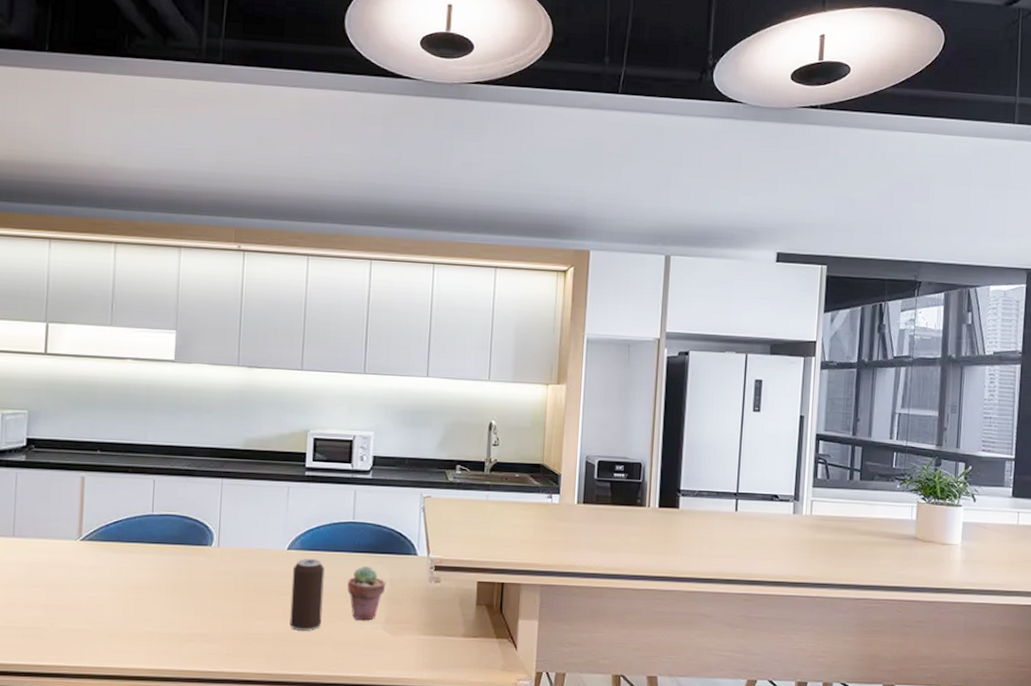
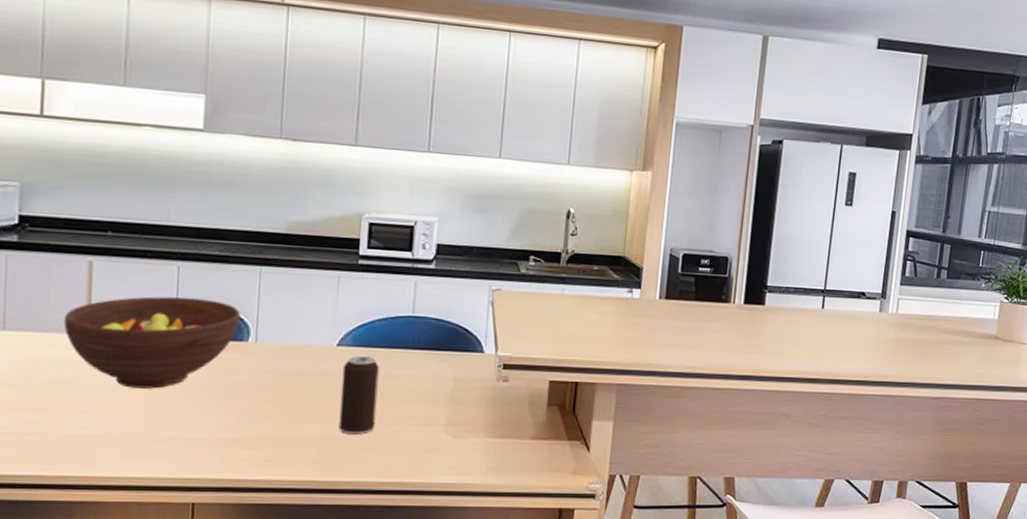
fruit bowl: none [61,506,205,589] -> present [63,296,240,389]
potted succulent: present [347,565,386,621] -> none [405,363,449,423]

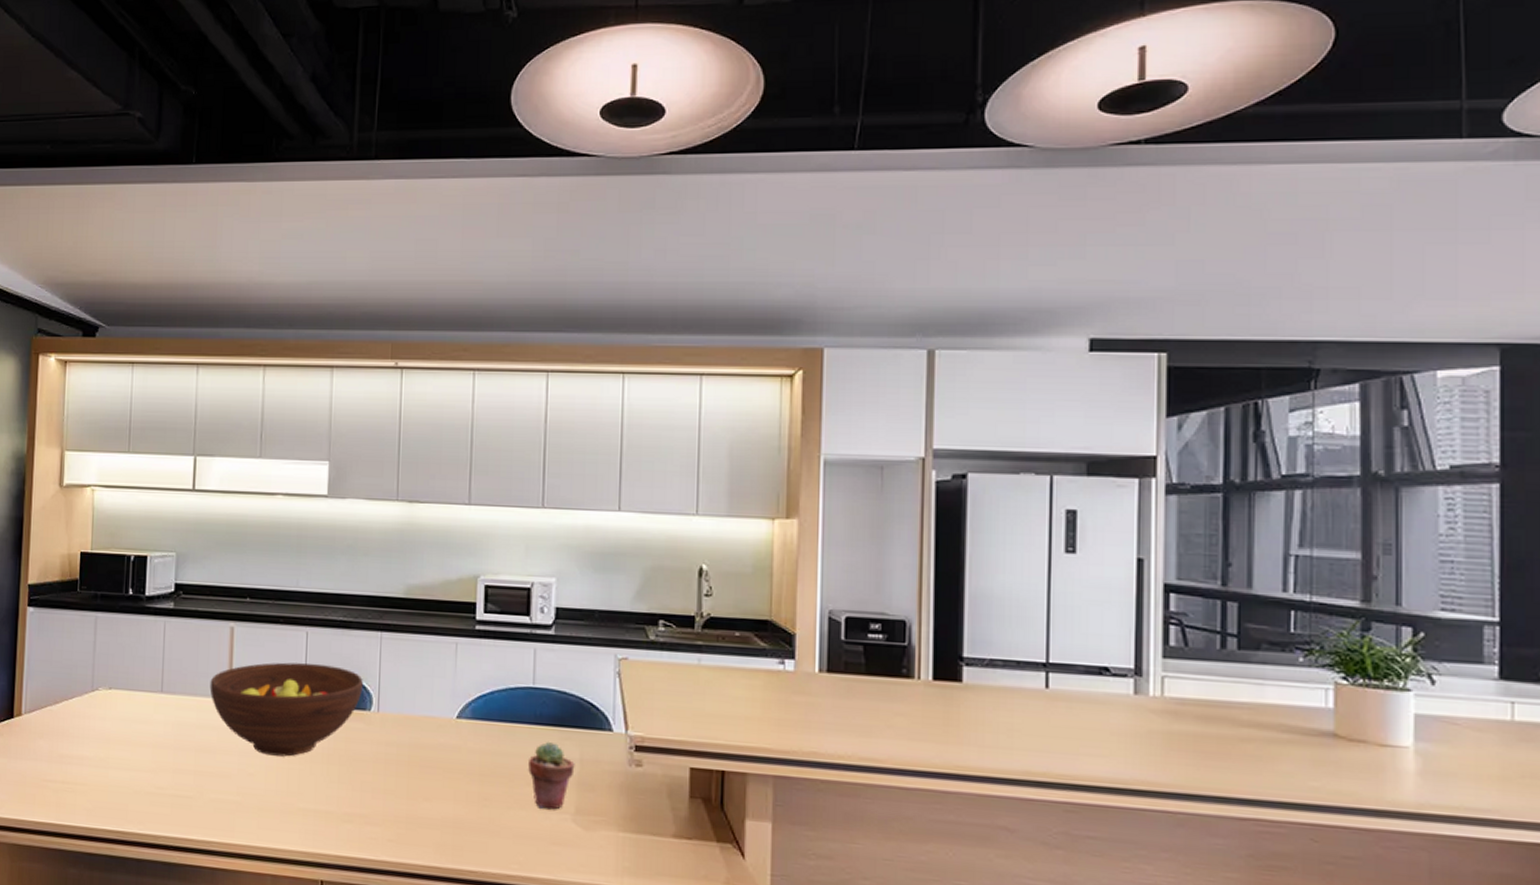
beverage can: present [338,356,379,435] -> none [461,730,500,819]
potted succulent: none [405,363,449,423] -> present [528,741,575,810]

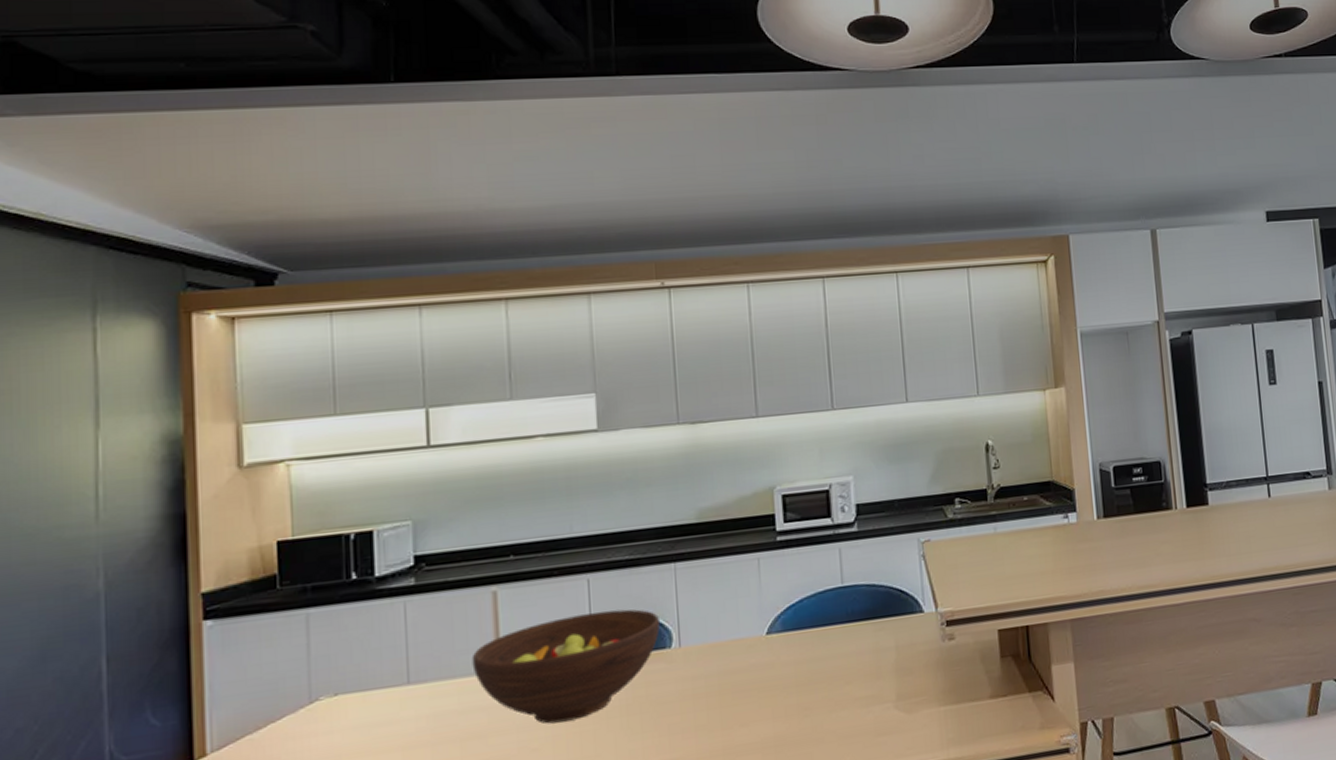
potted succulent: present [528,741,575,810] -> none [845,636,892,704]

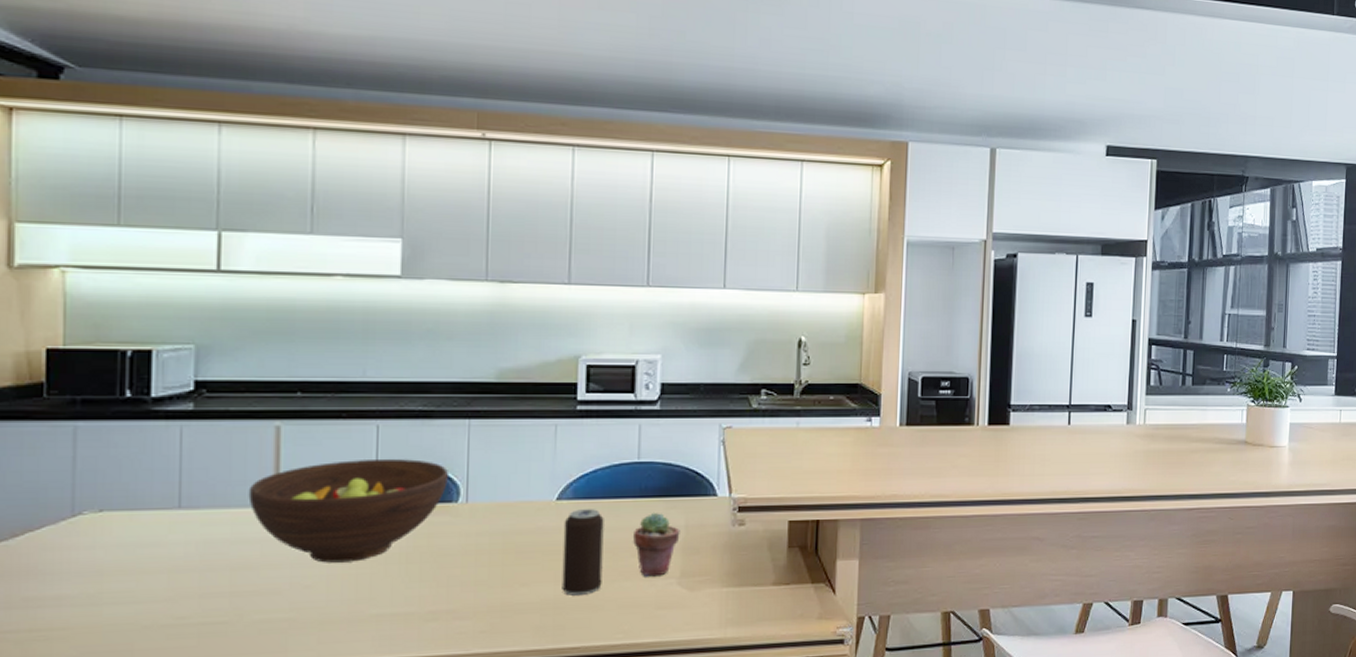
beverage can: none [776,639,820,731] -> present [562,509,604,596]
potted succulent: none [845,636,892,704] -> present [633,512,680,577]

